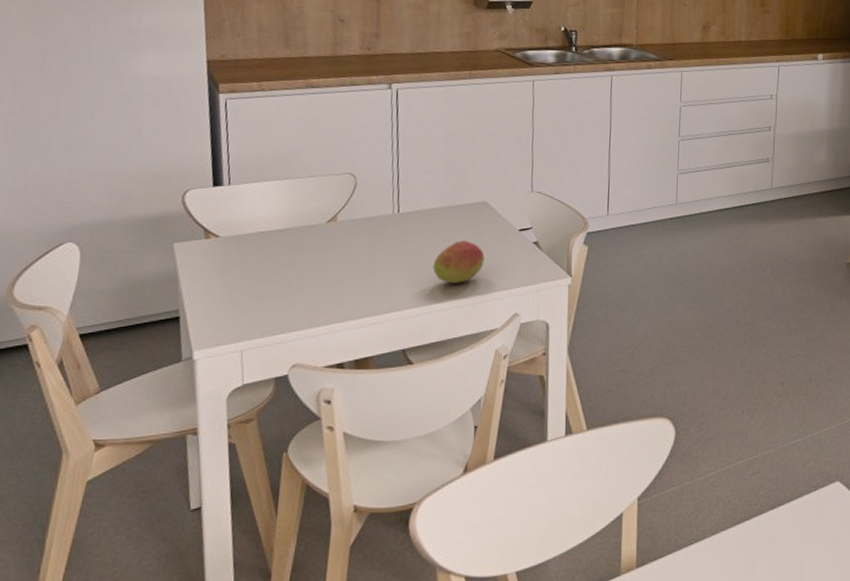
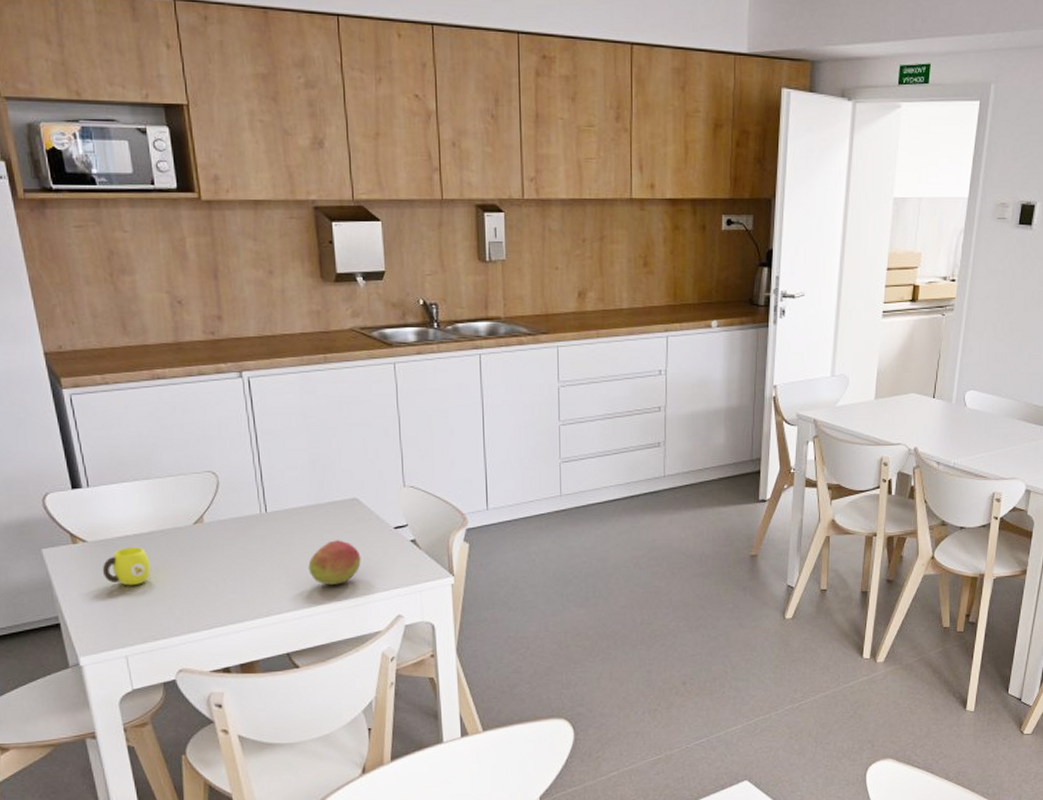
cup: none [230,243,279,281] -> present [102,547,150,586]

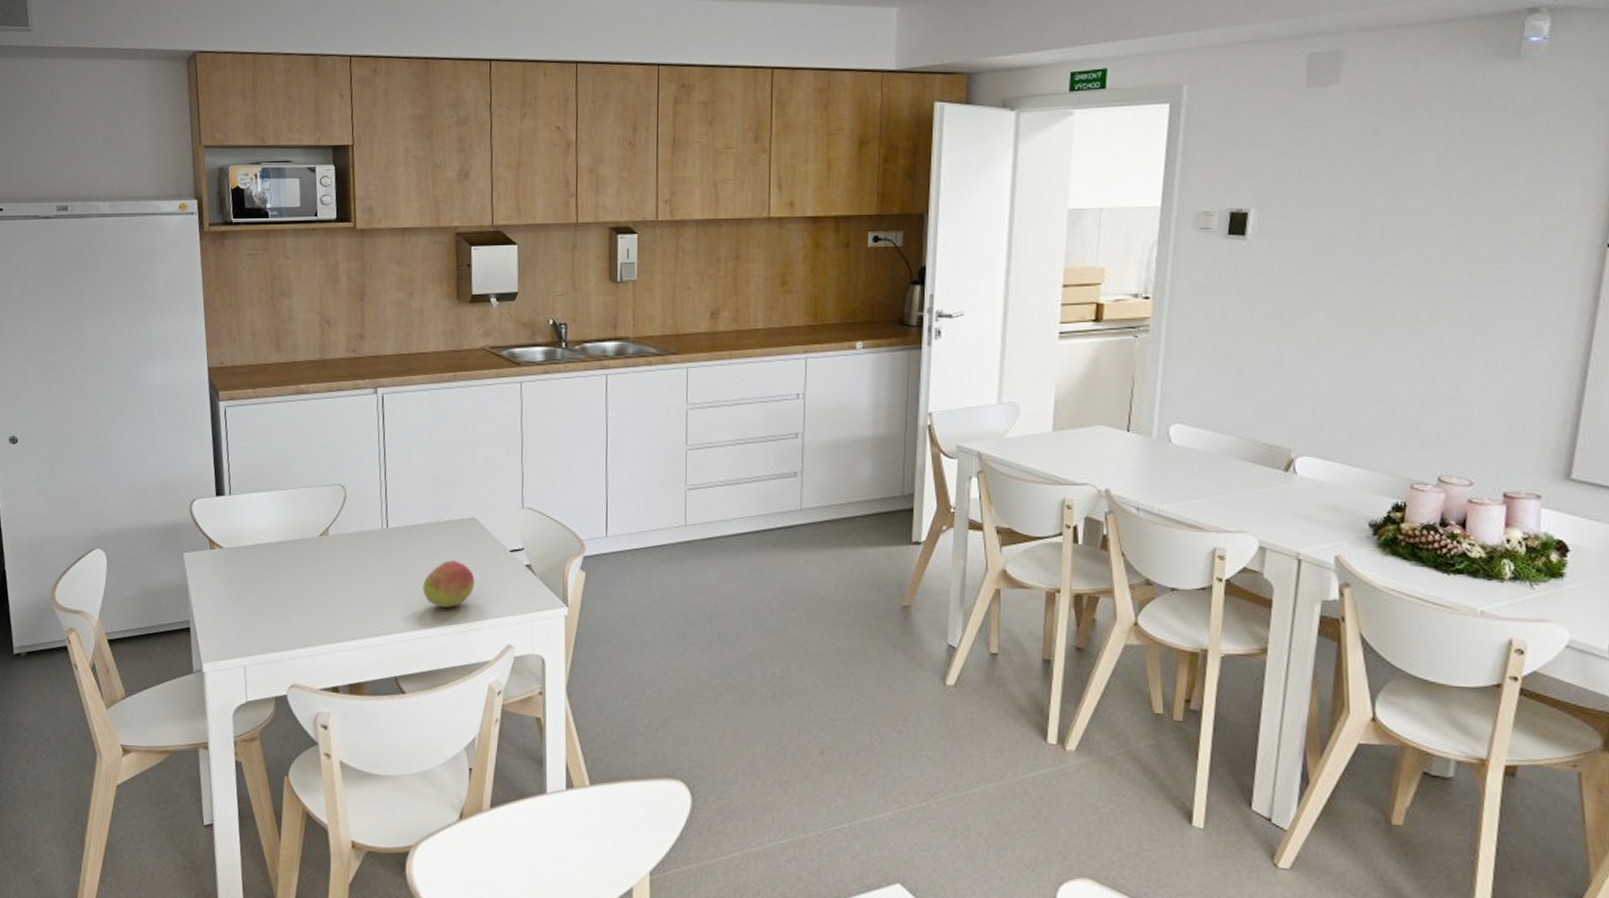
cup: present [102,547,150,586] -> none [233,556,276,595]

